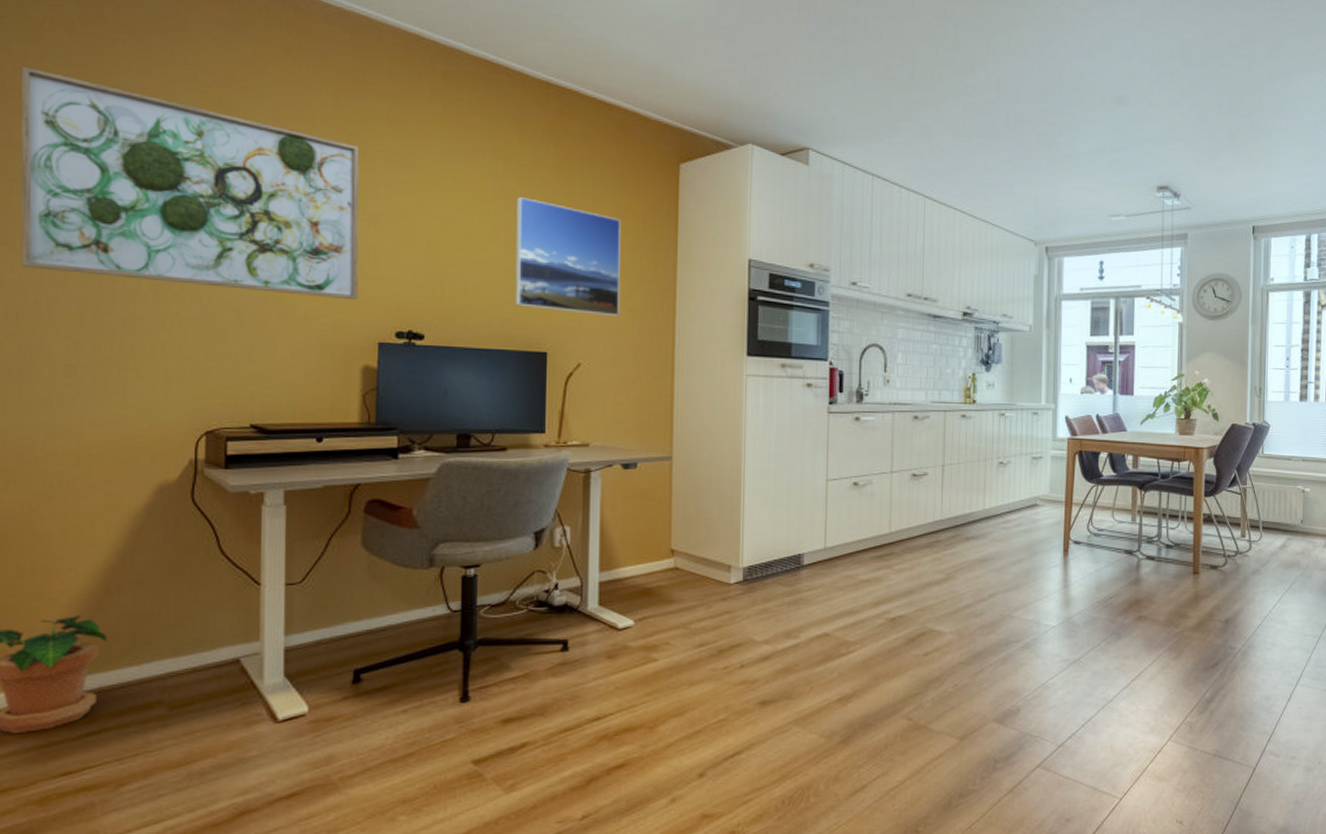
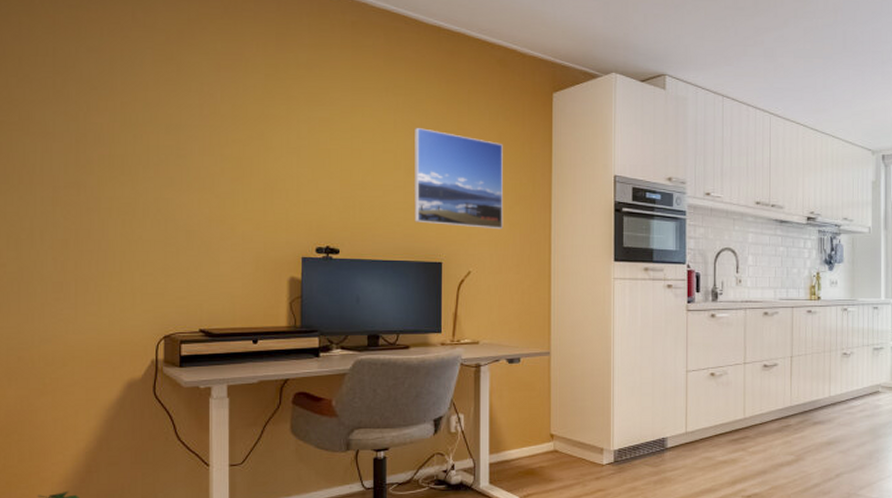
wall art: present [20,65,360,301] -> none [17,35,286,222]

